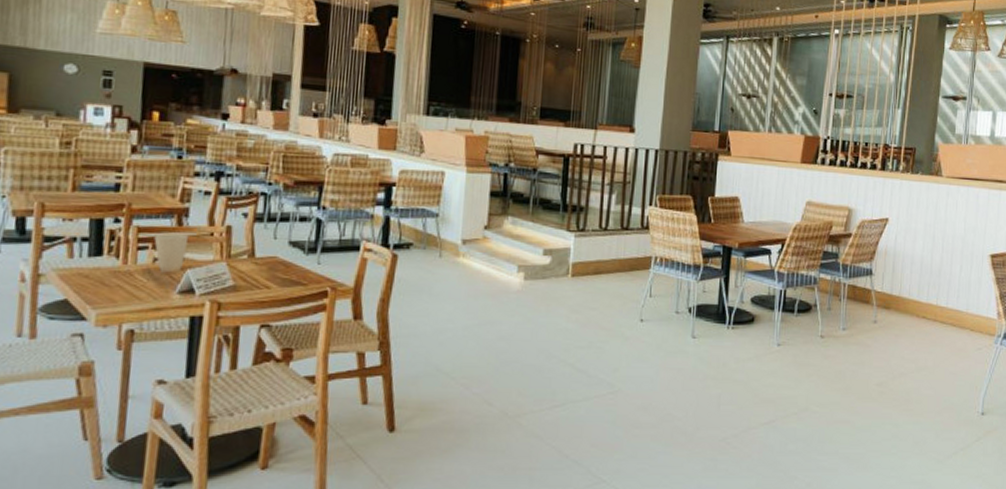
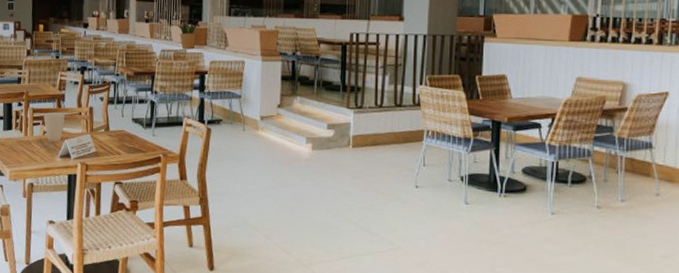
potted plant: none [355,120,387,155] -> present [176,23,199,50]

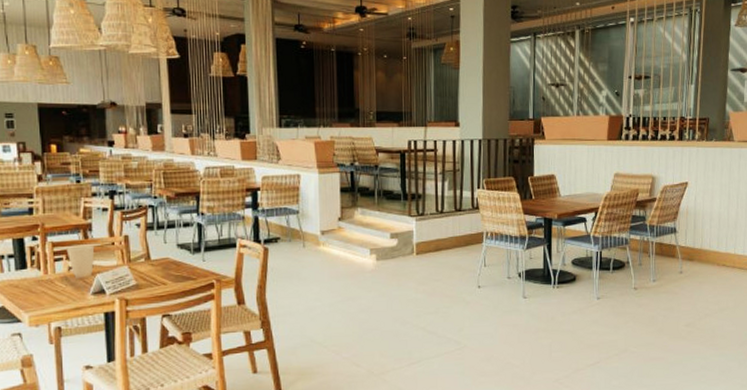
potted plant: present [176,23,199,50] -> none [220,136,247,165]

